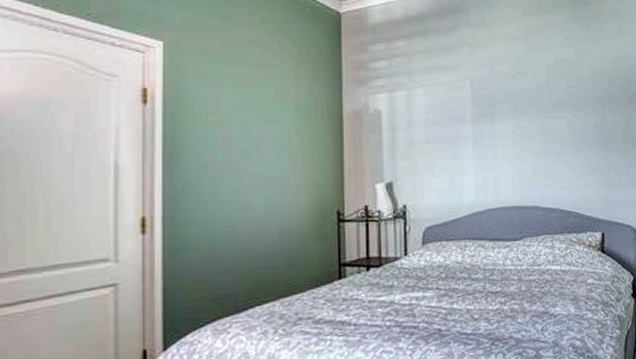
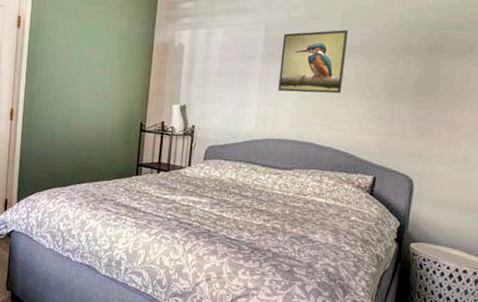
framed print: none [491,82,558,153] -> present [278,29,349,94]

